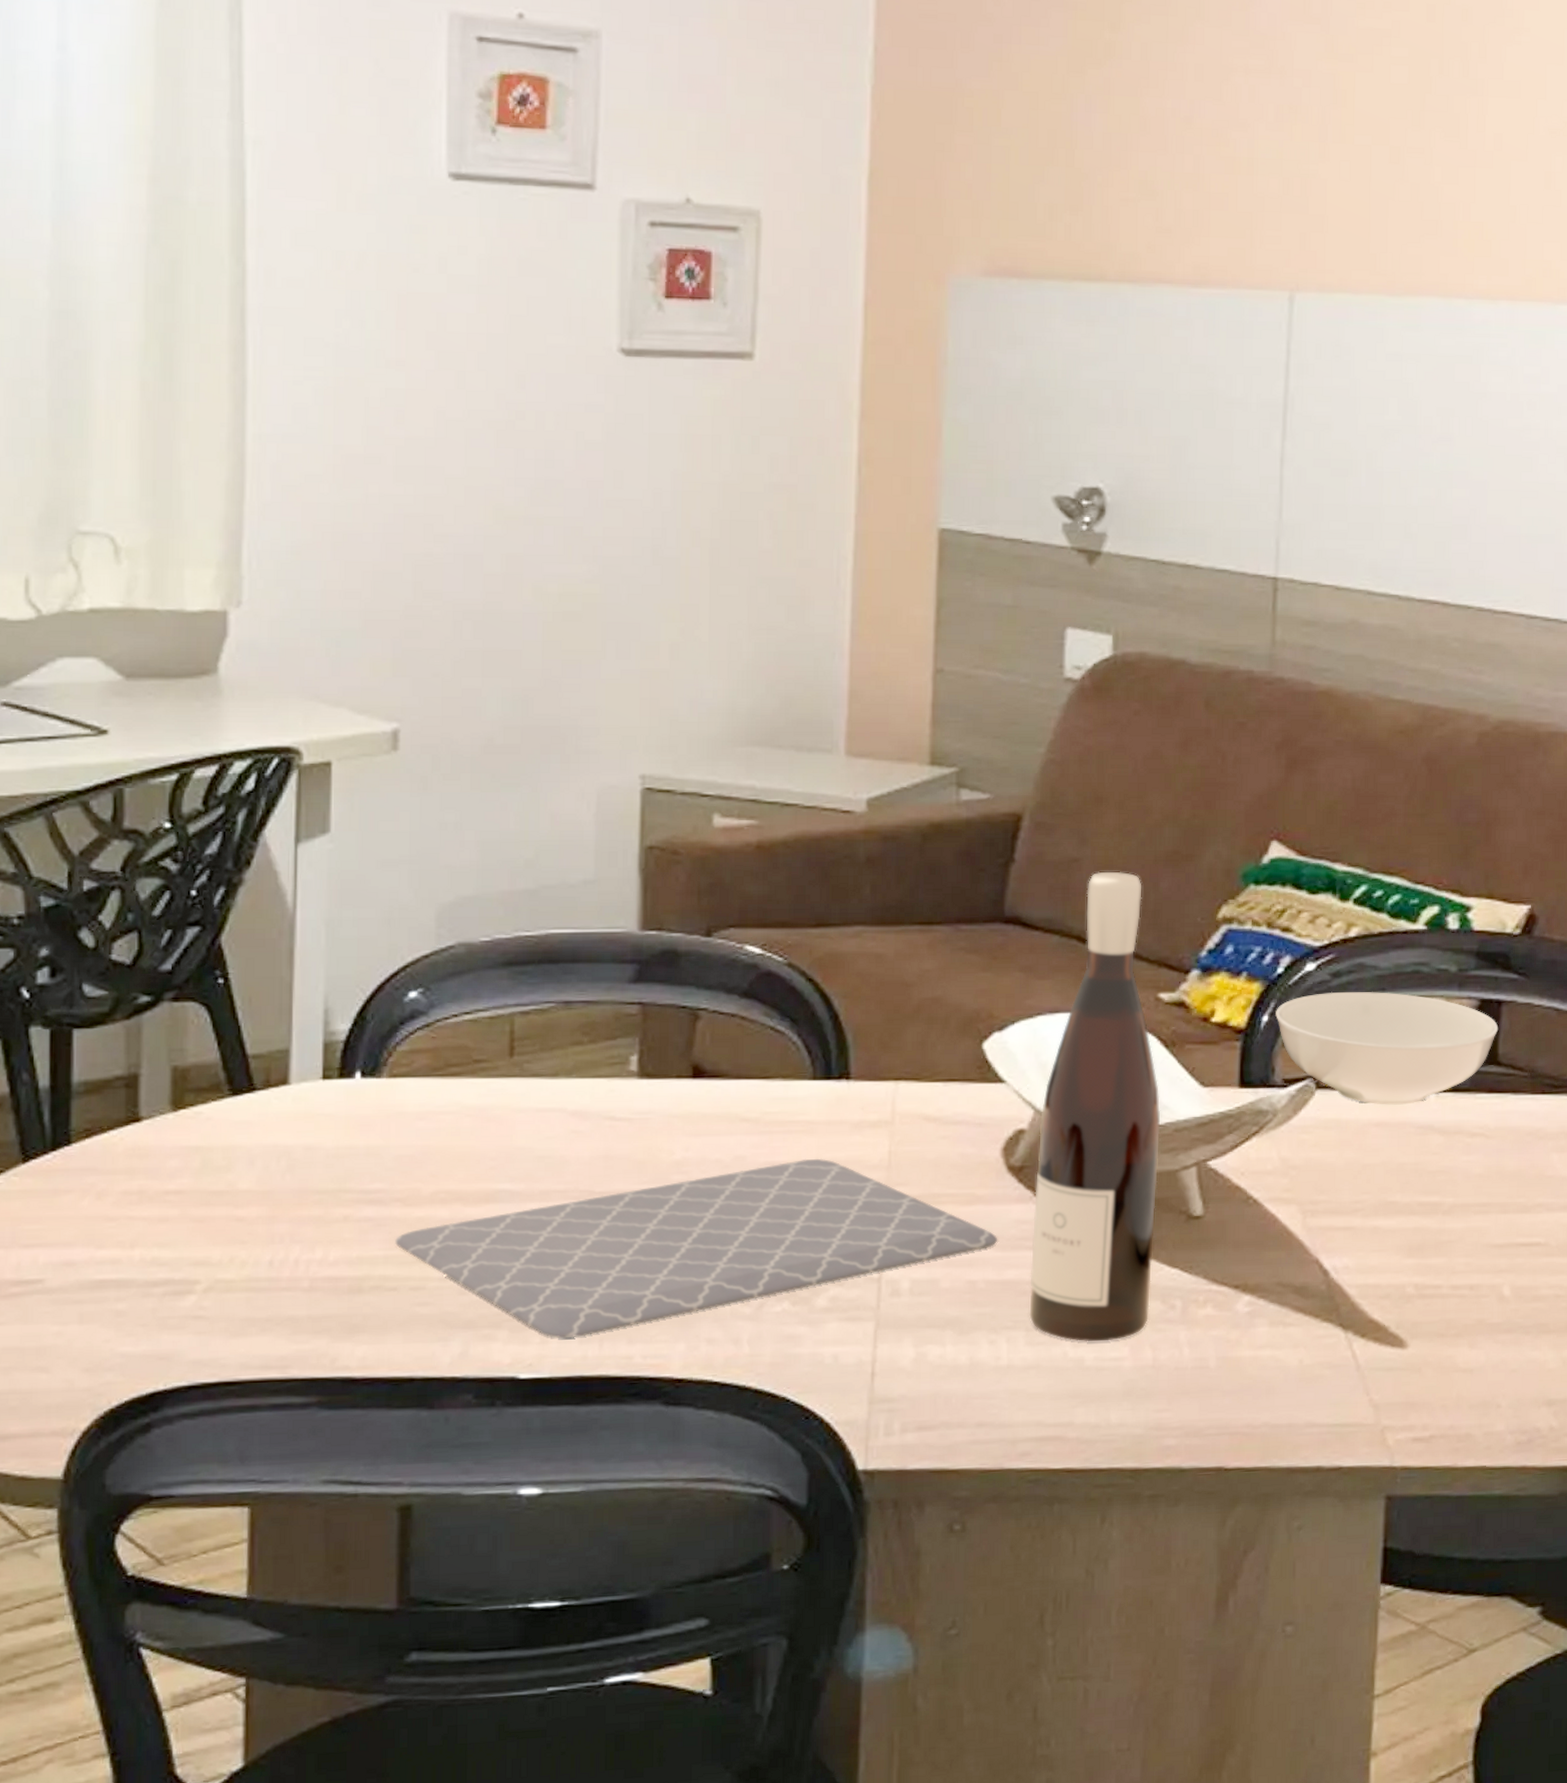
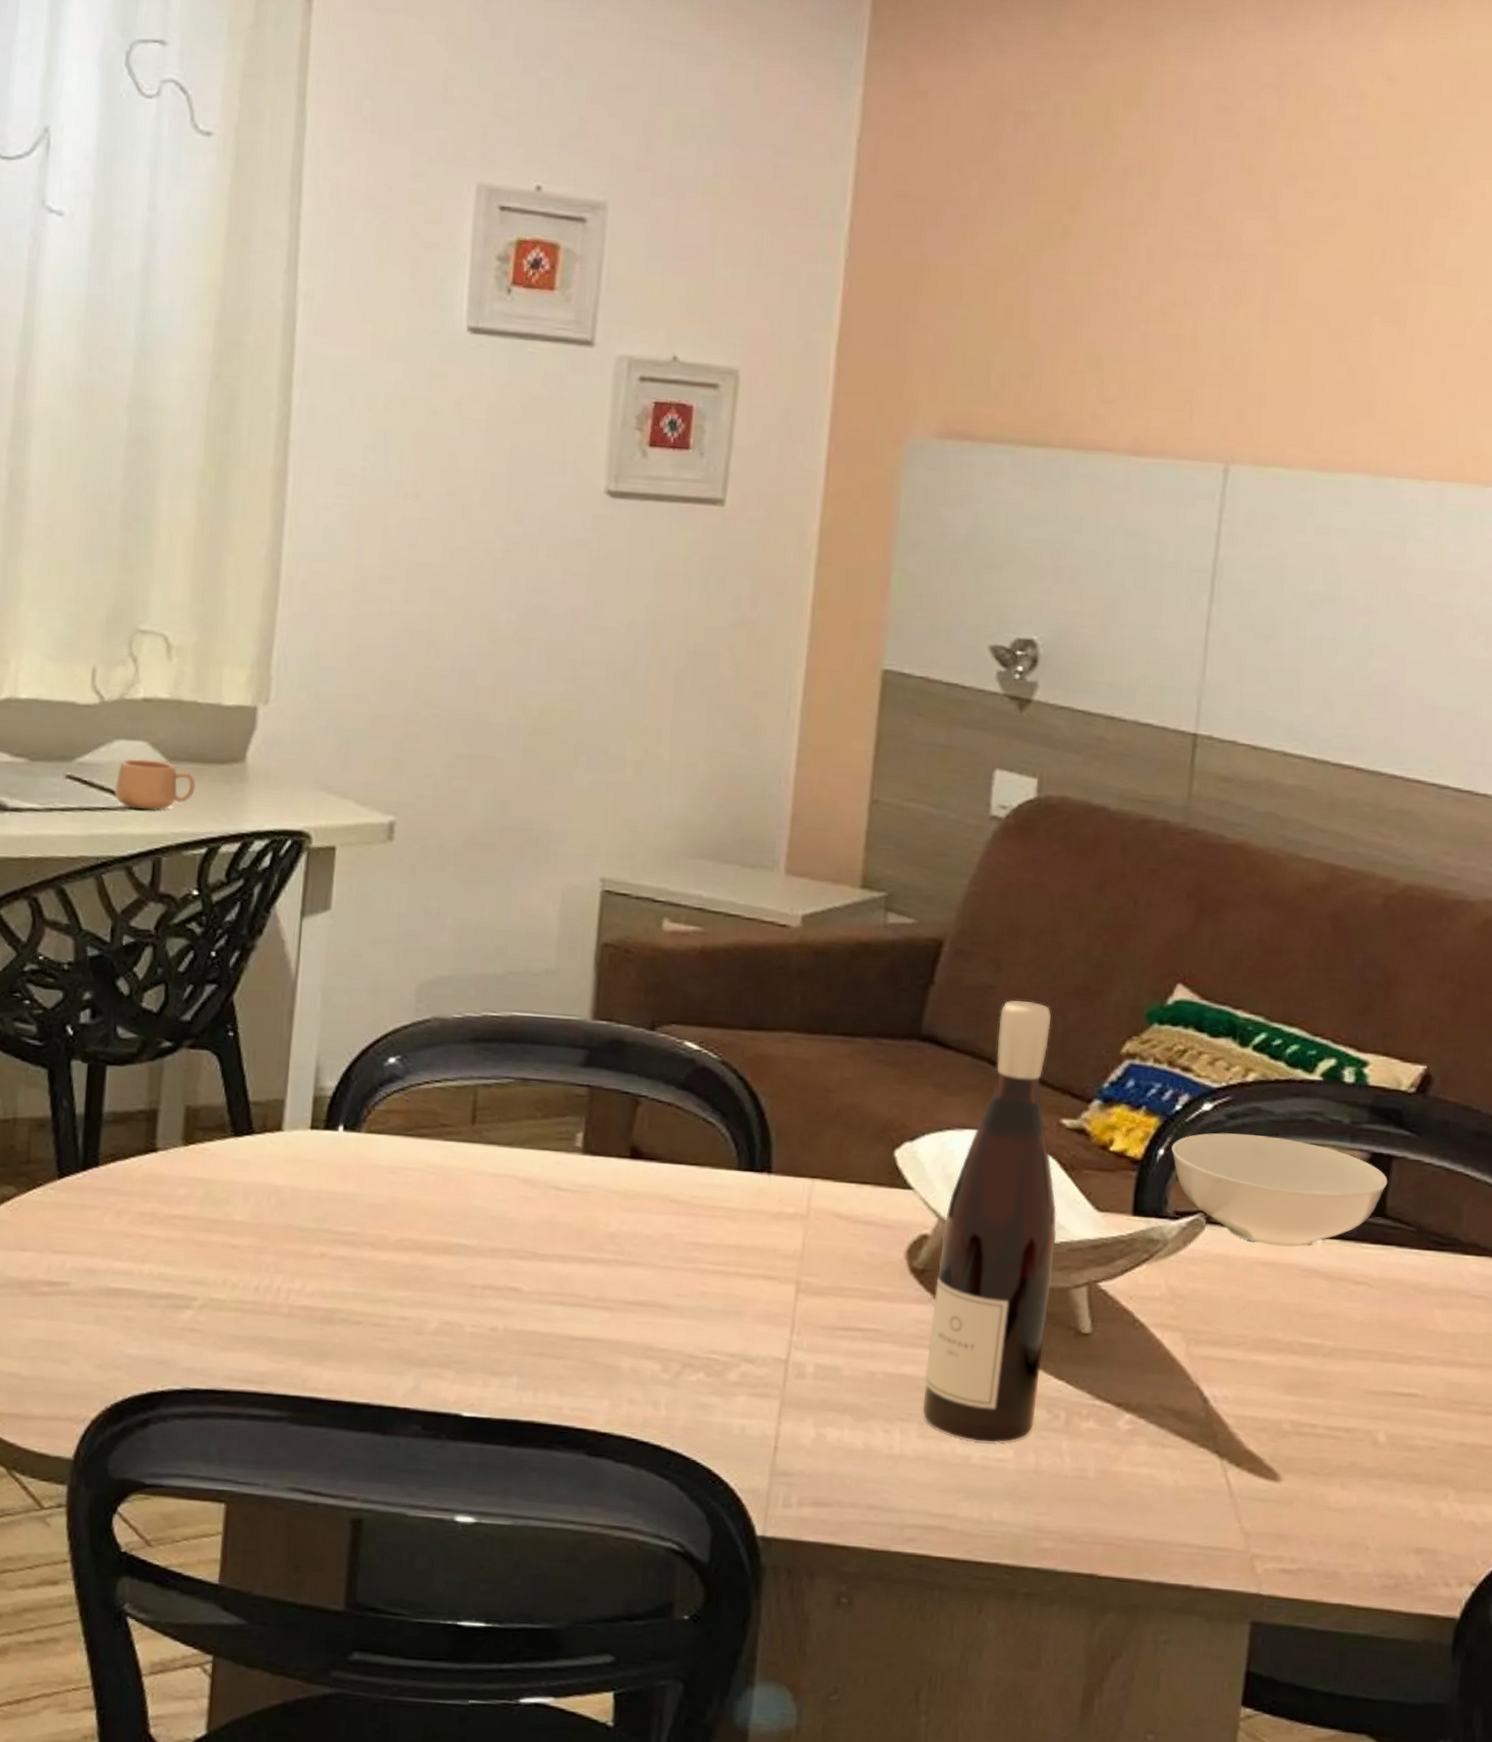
mug: none [61,679,159,735] -> present [114,759,195,810]
placemat: present [395,1158,998,1338] -> none [363,1242,898,1385]

